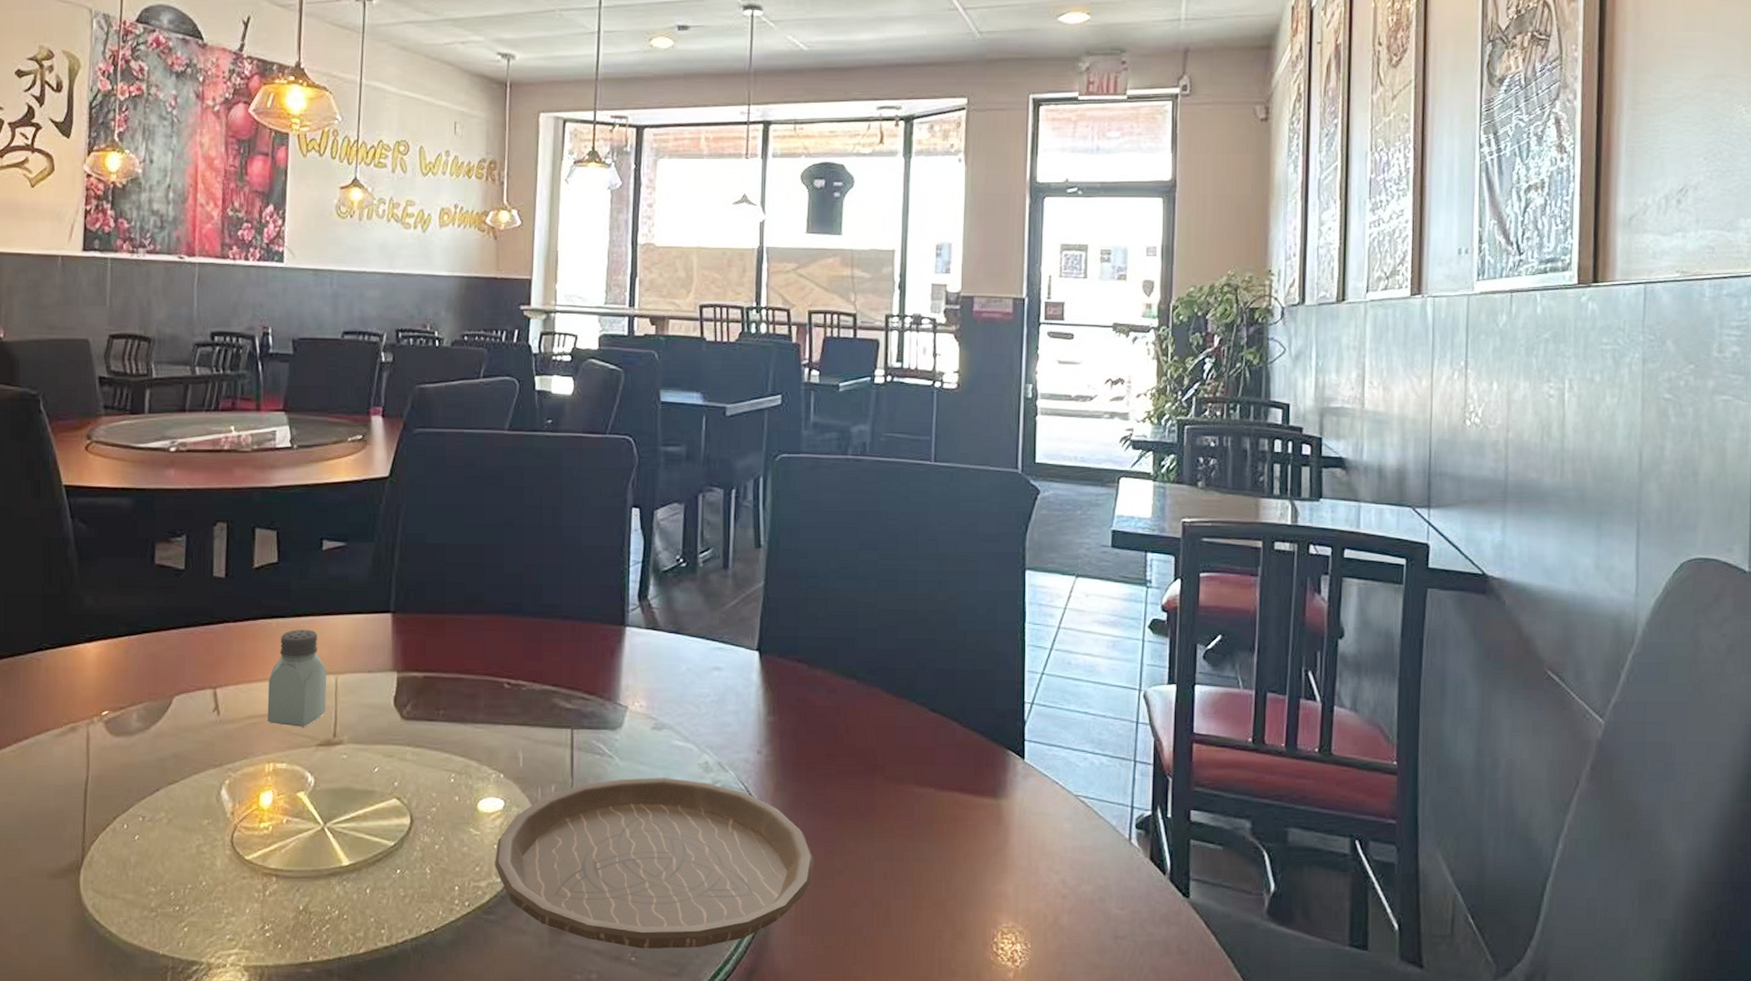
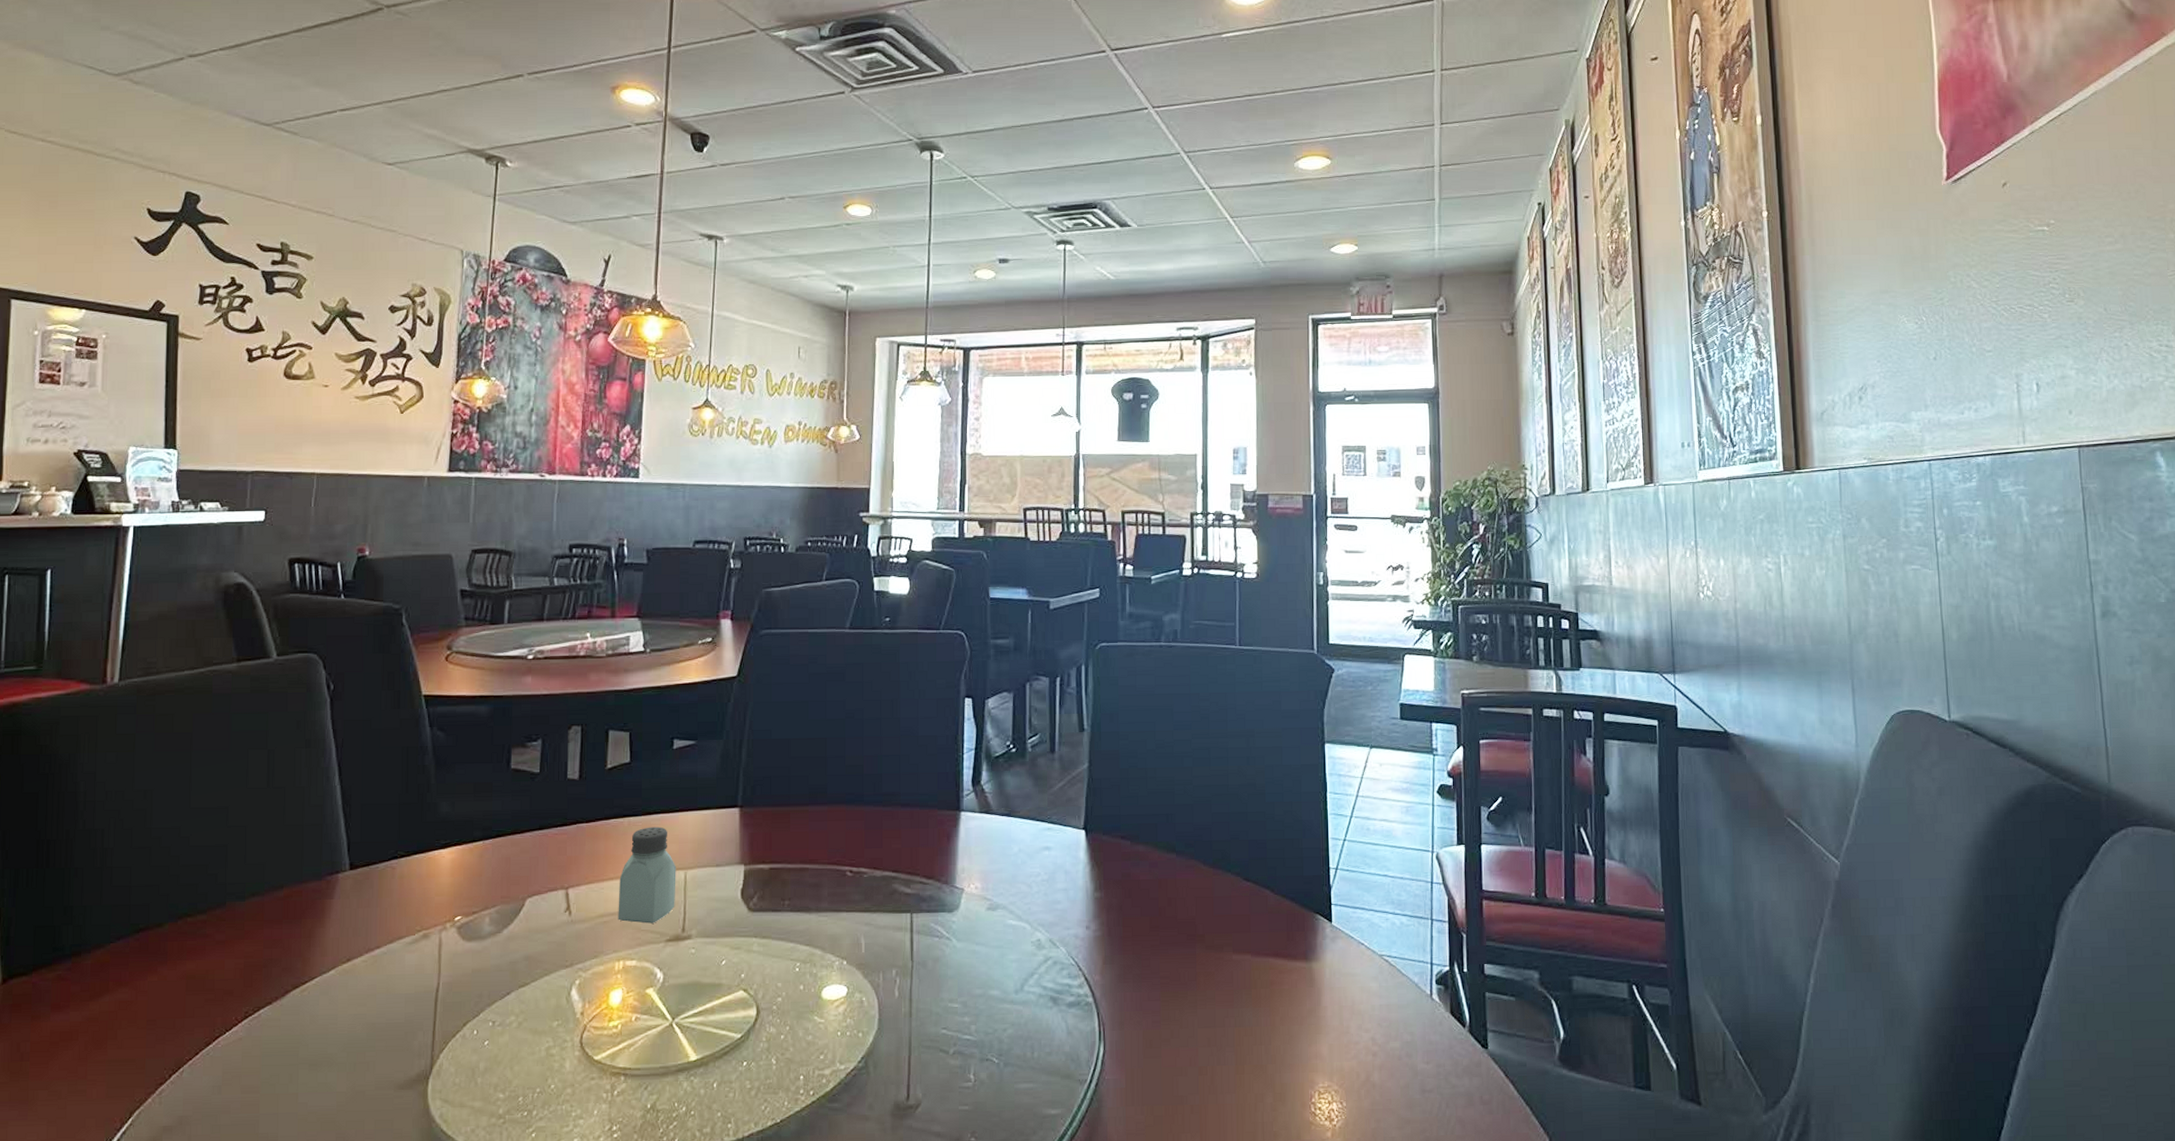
plate: present [495,777,815,949] -> none [838,957,1143,1129]

